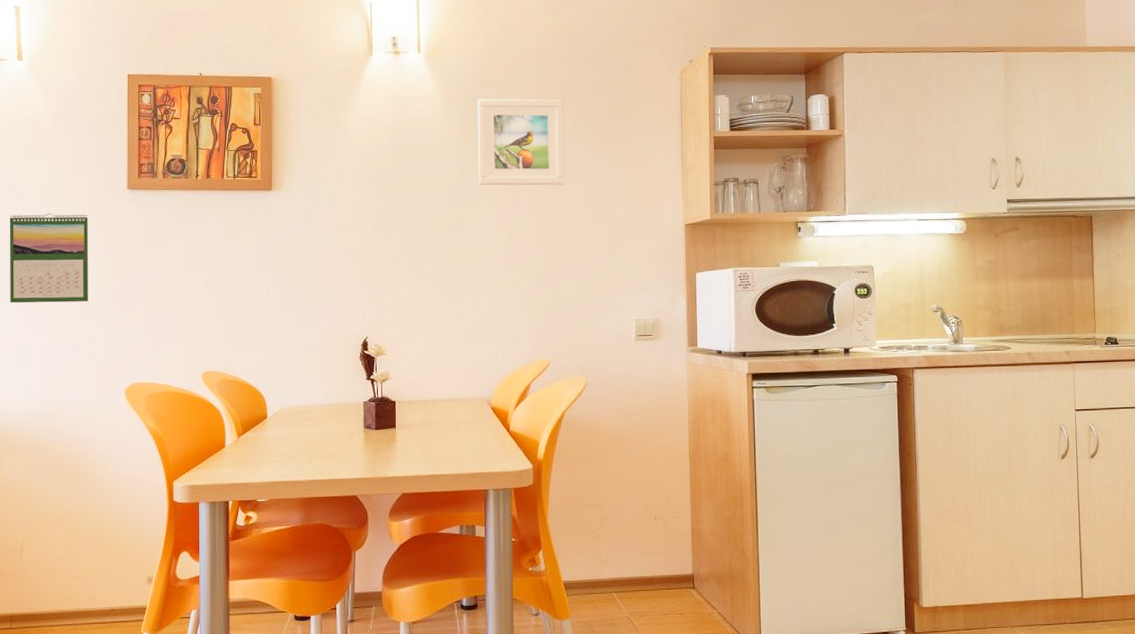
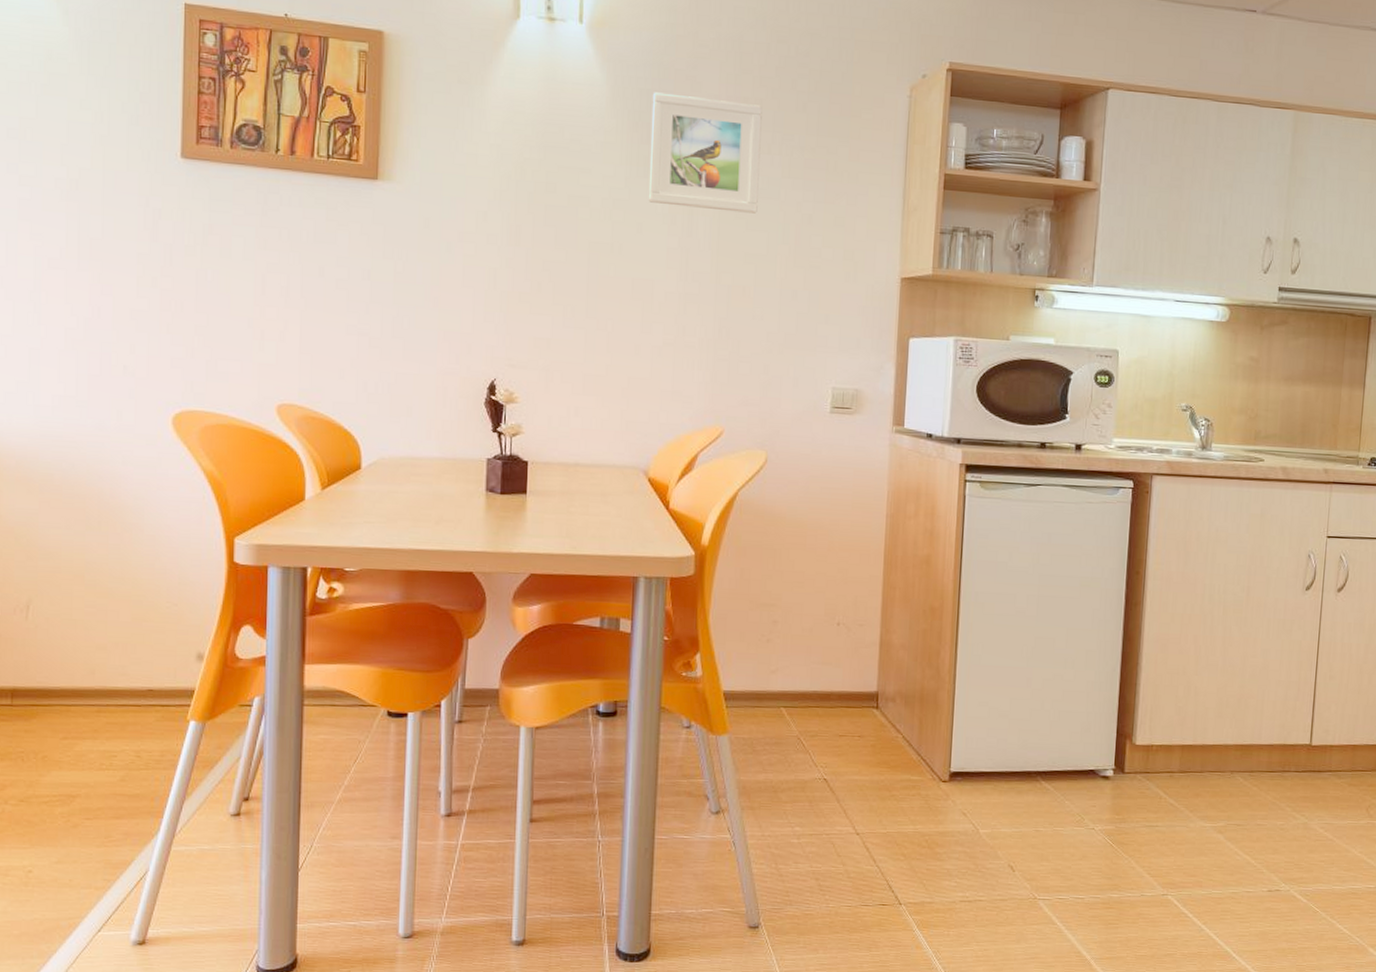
calendar: present [9,213,89,304] -> none [13,174,126,300]

